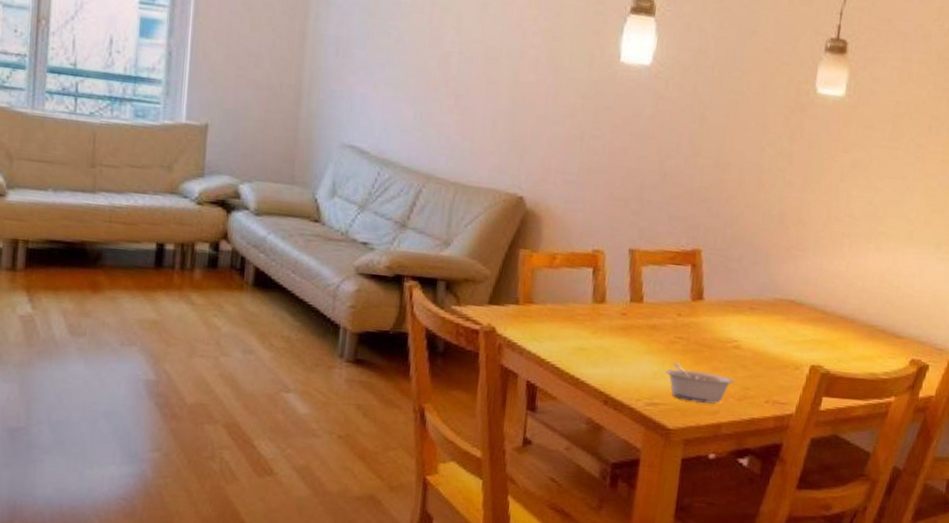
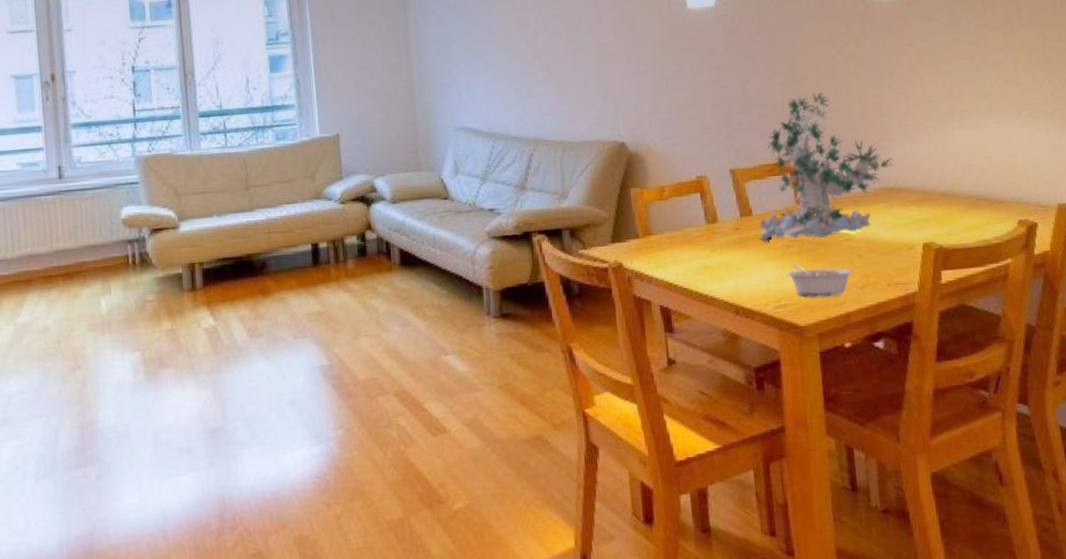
plant: none [645,183,800,341] -> present [759,92,893,242]

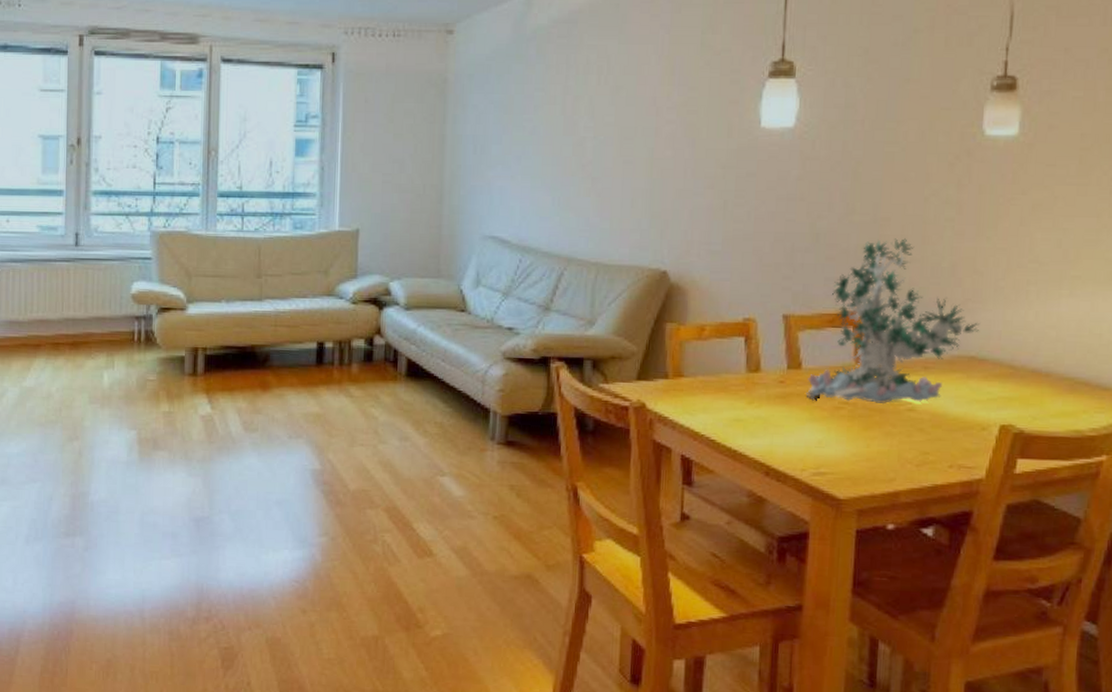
legume: present [786,264,854,298] -> none [830,430,912,471]

